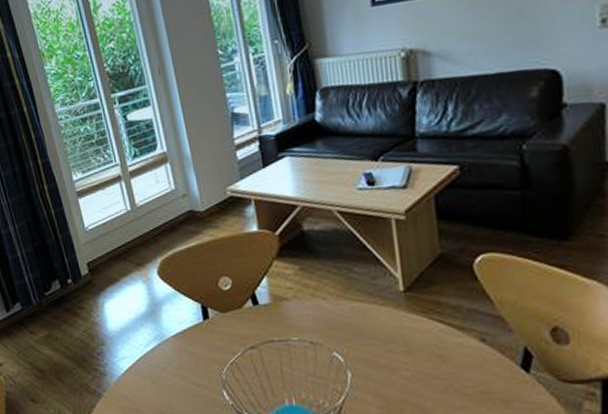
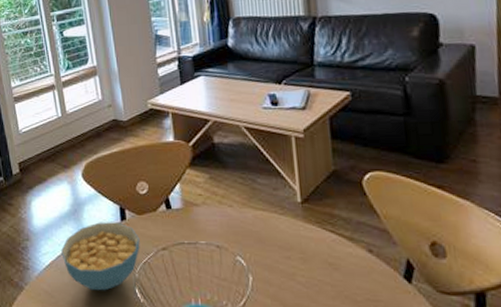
cereal bowl: none [140,321,226,395] -> present [61,222,140,291]

